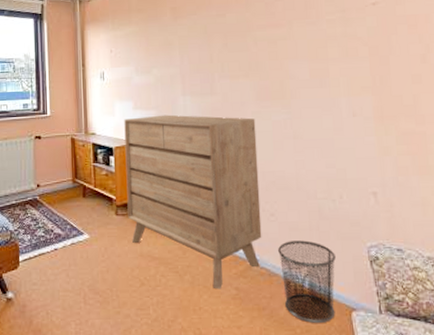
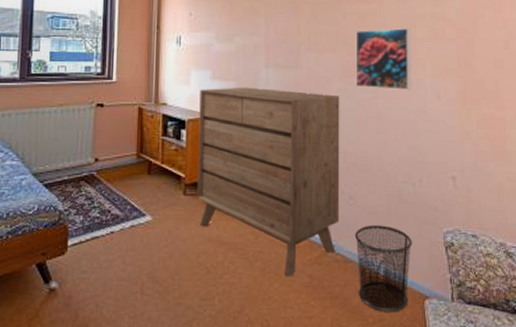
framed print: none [267,50,326,110] -> present [355,28,411,90]

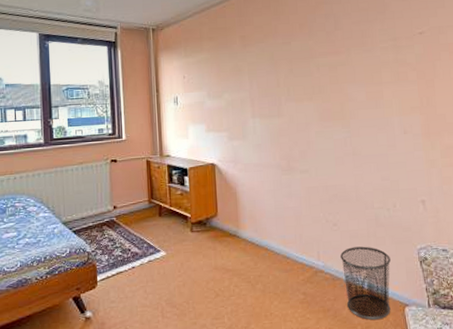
dresser: present [197,87,340,277] -> none [197,136,326,296]
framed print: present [355,28,411,90] -> none [328,74,380,129]

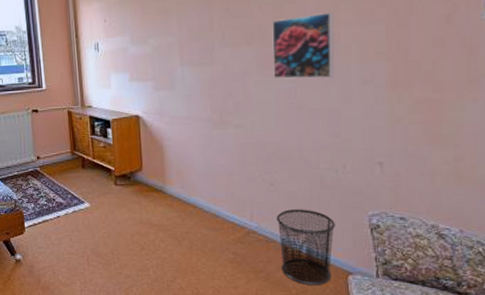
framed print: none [328,74,380,129] -> present [272,13,334,79]

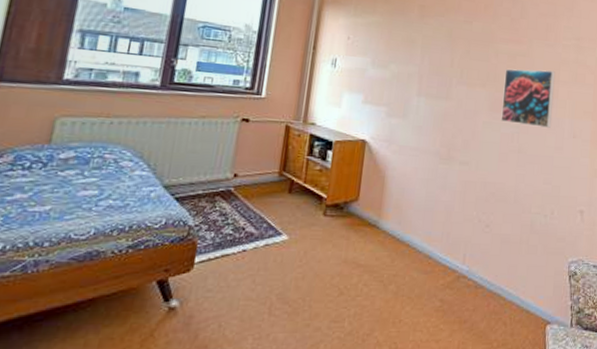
waste bin: present [277,209,335,286] -> none [486,253,540,337]

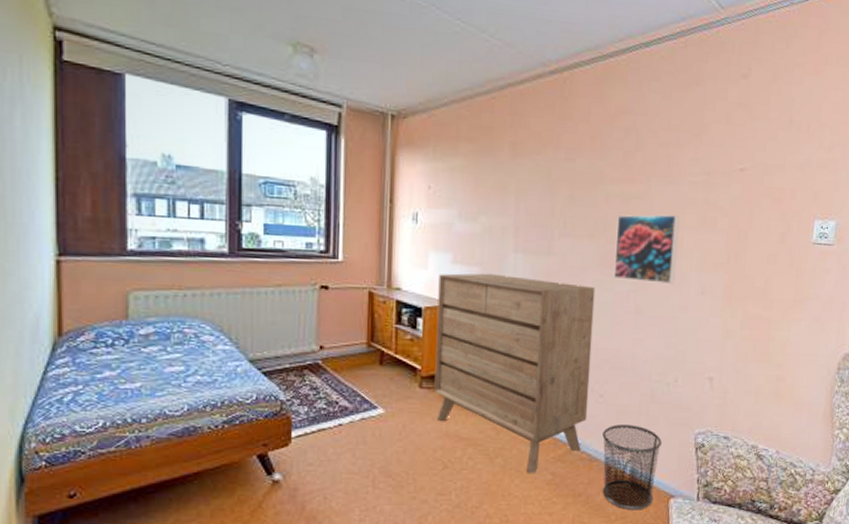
dresser: none [337,112,486,301] -> present [434,273,596,474]
waste bin: none [486,253,540,337] -> present [603,424,662,511]

